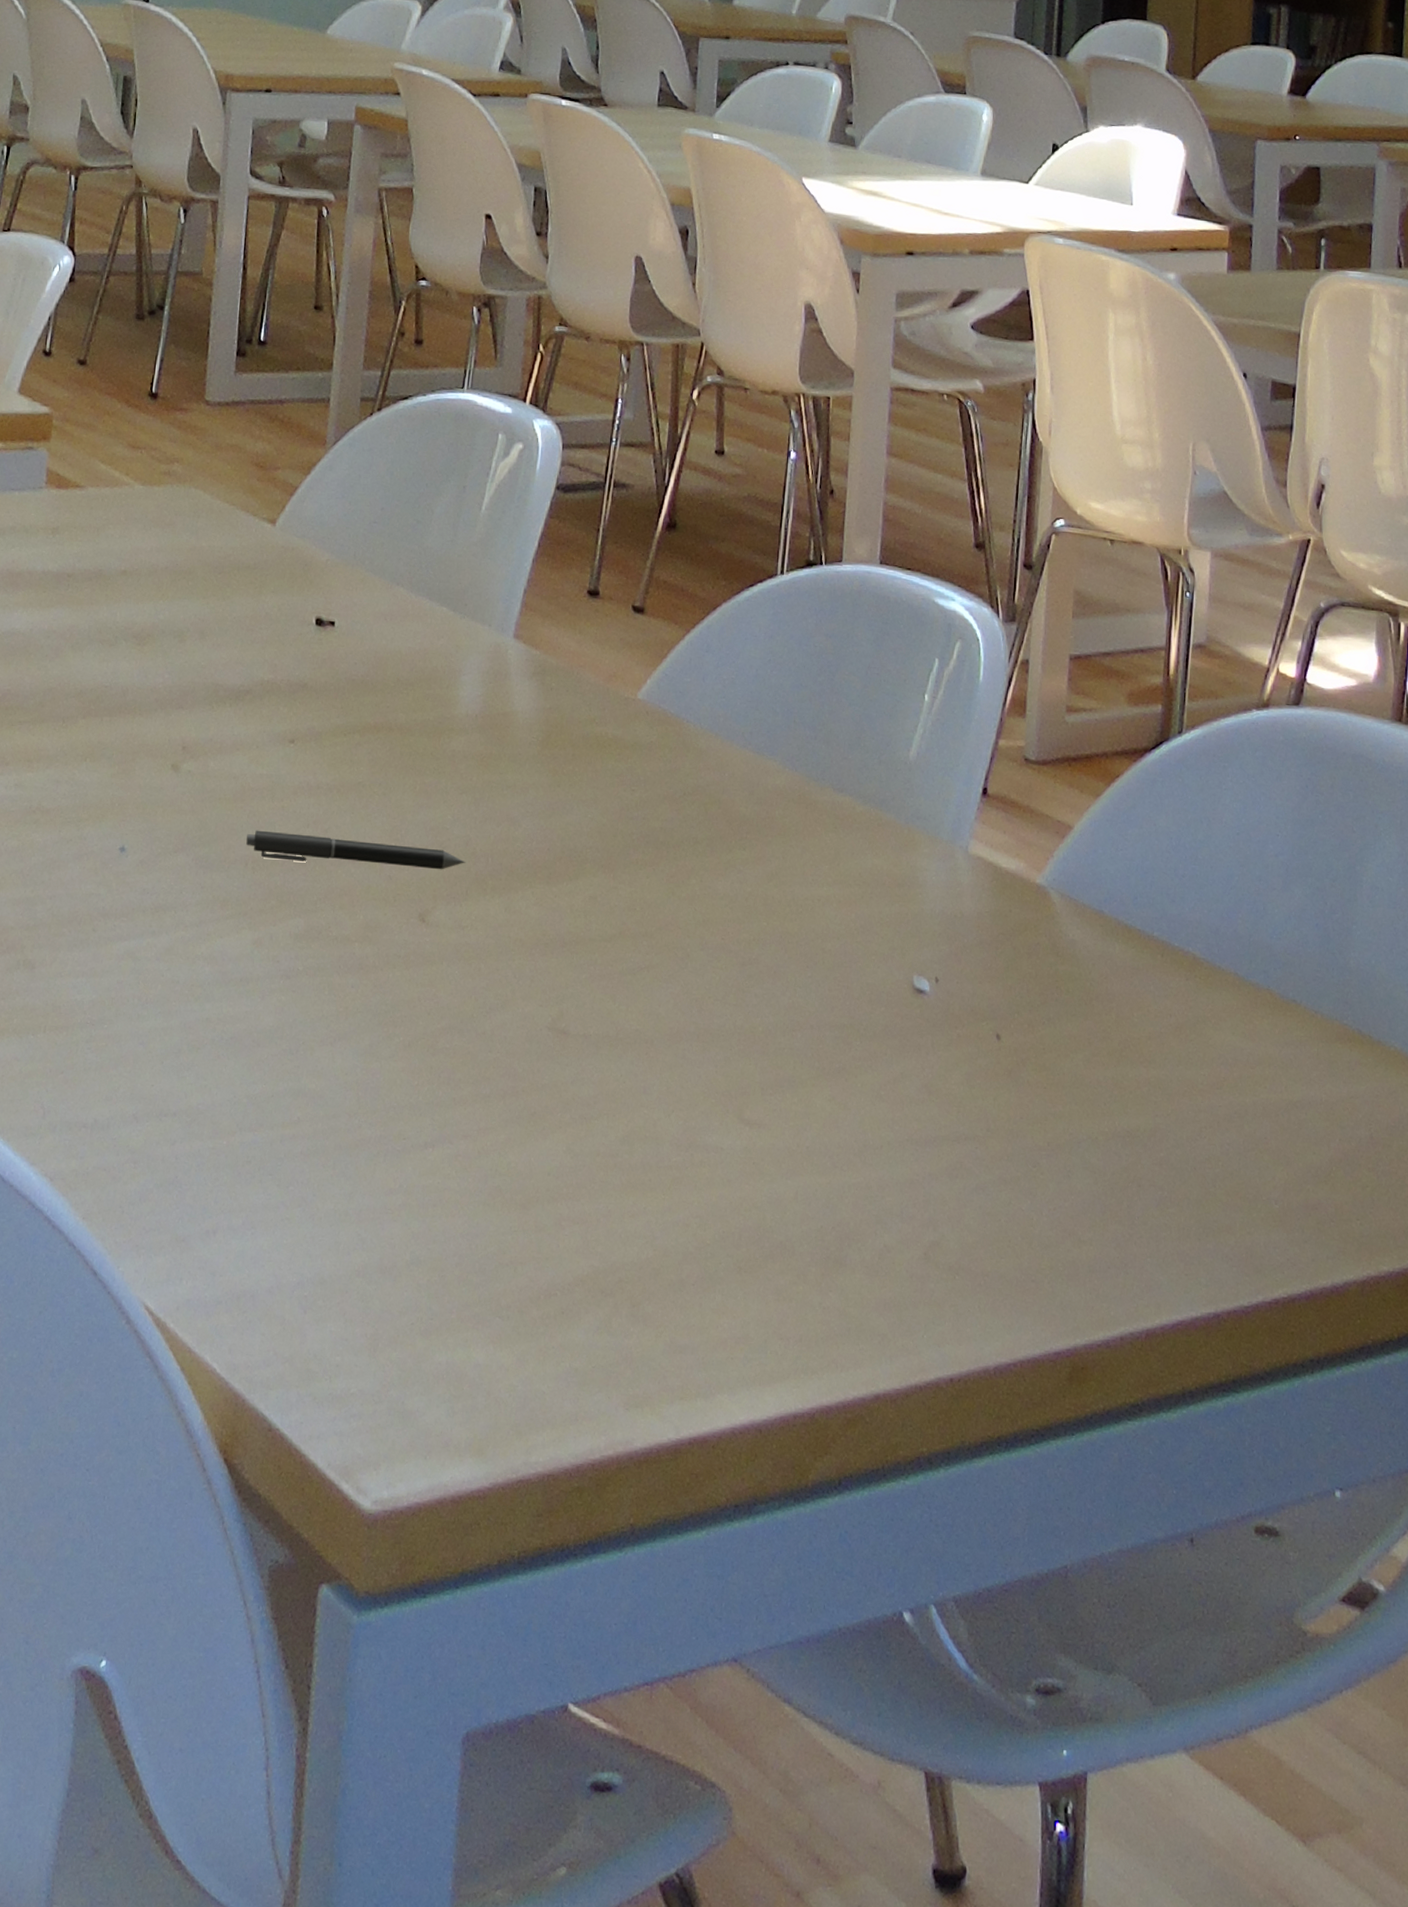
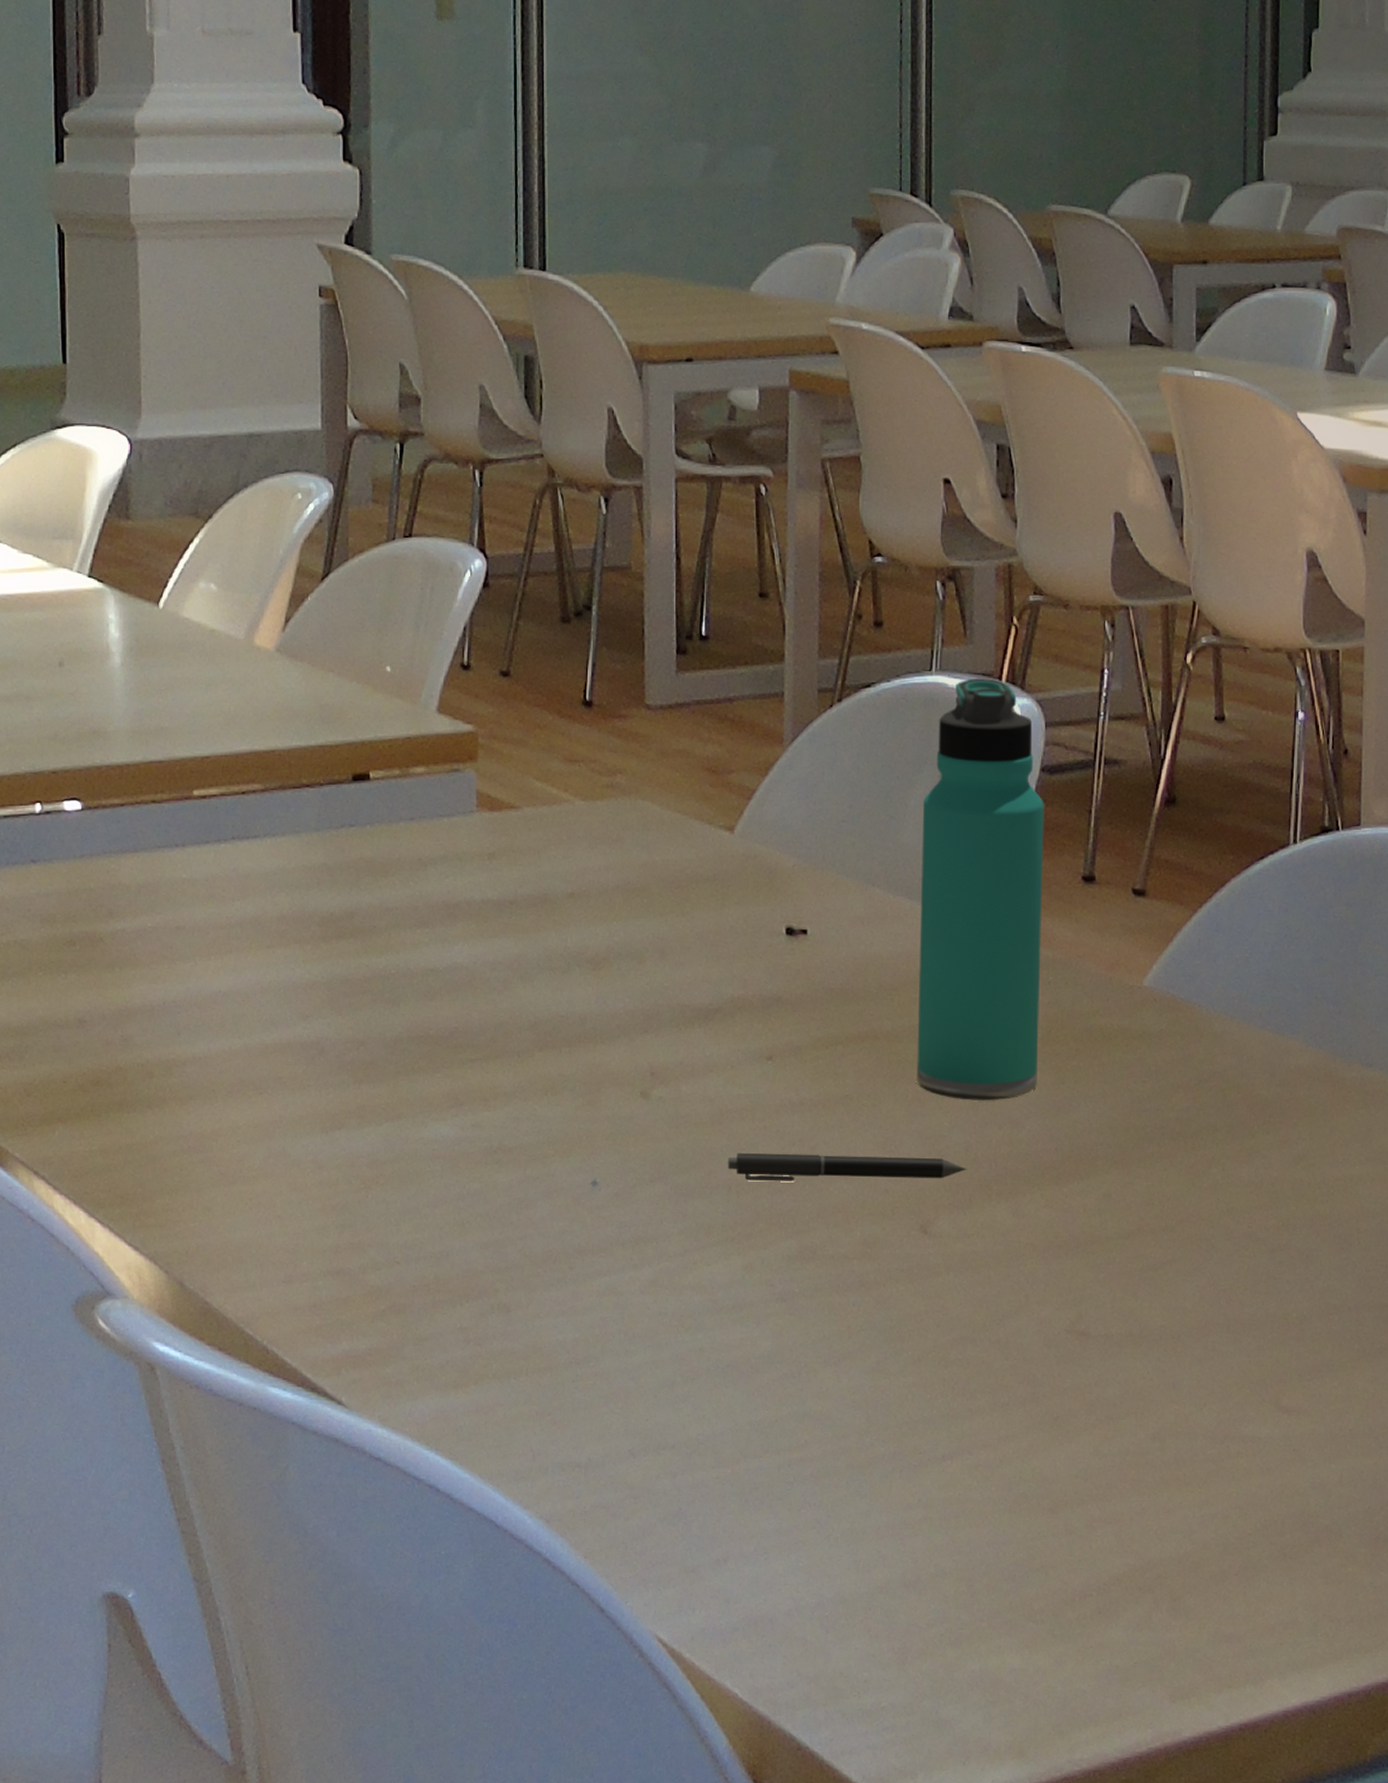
thermos bottle: none [425,398,557,798] -> present [917,677,1044,1100]

